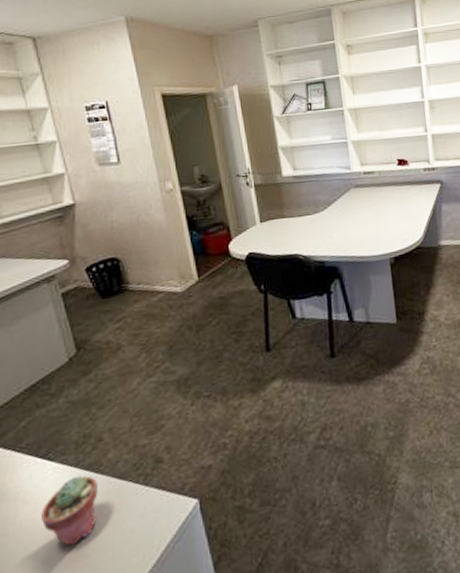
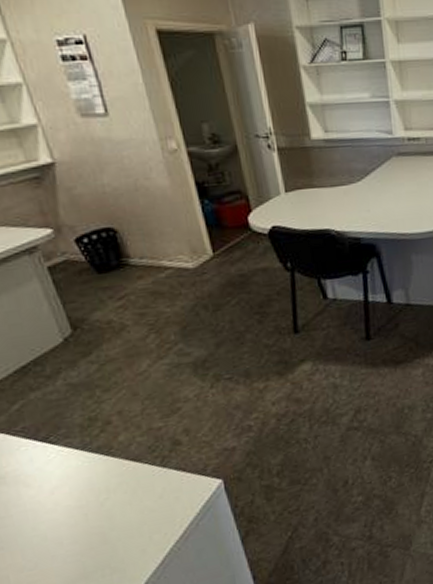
potted succulent: present [41,475,98,546] -> none [47,458,110,526]

